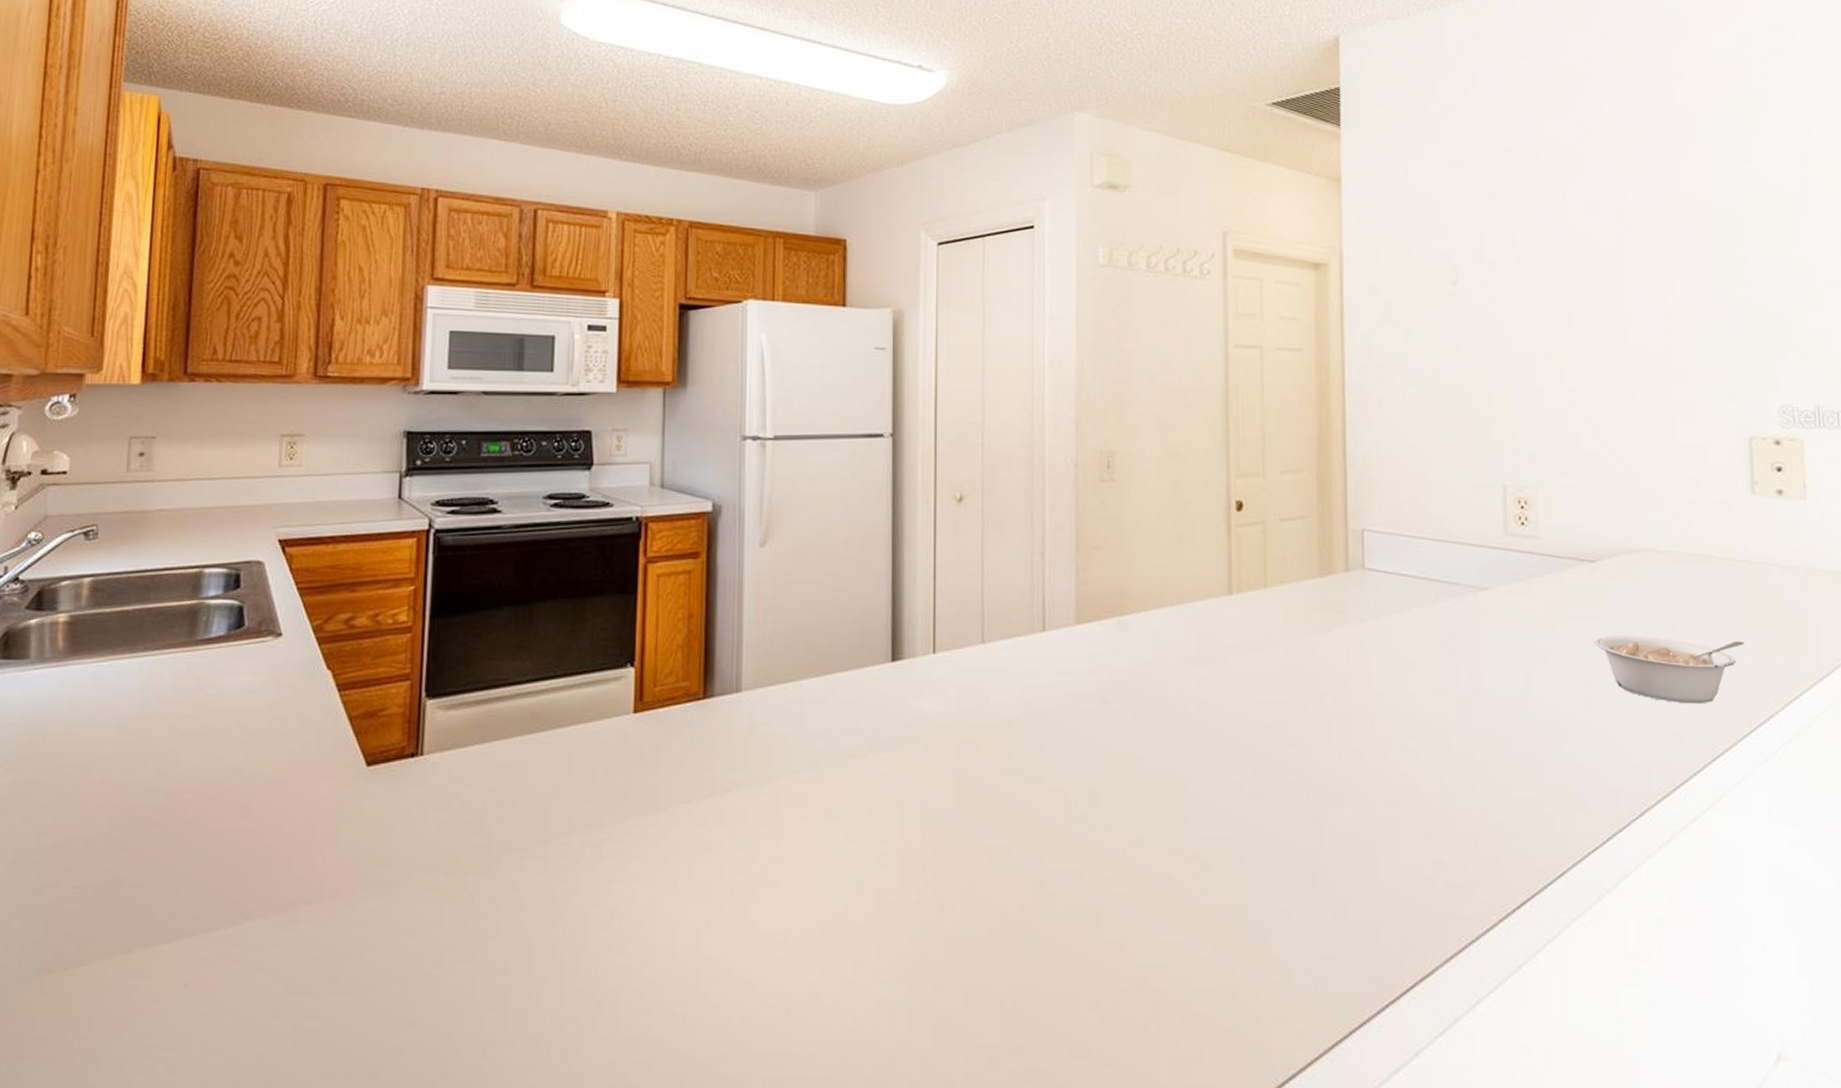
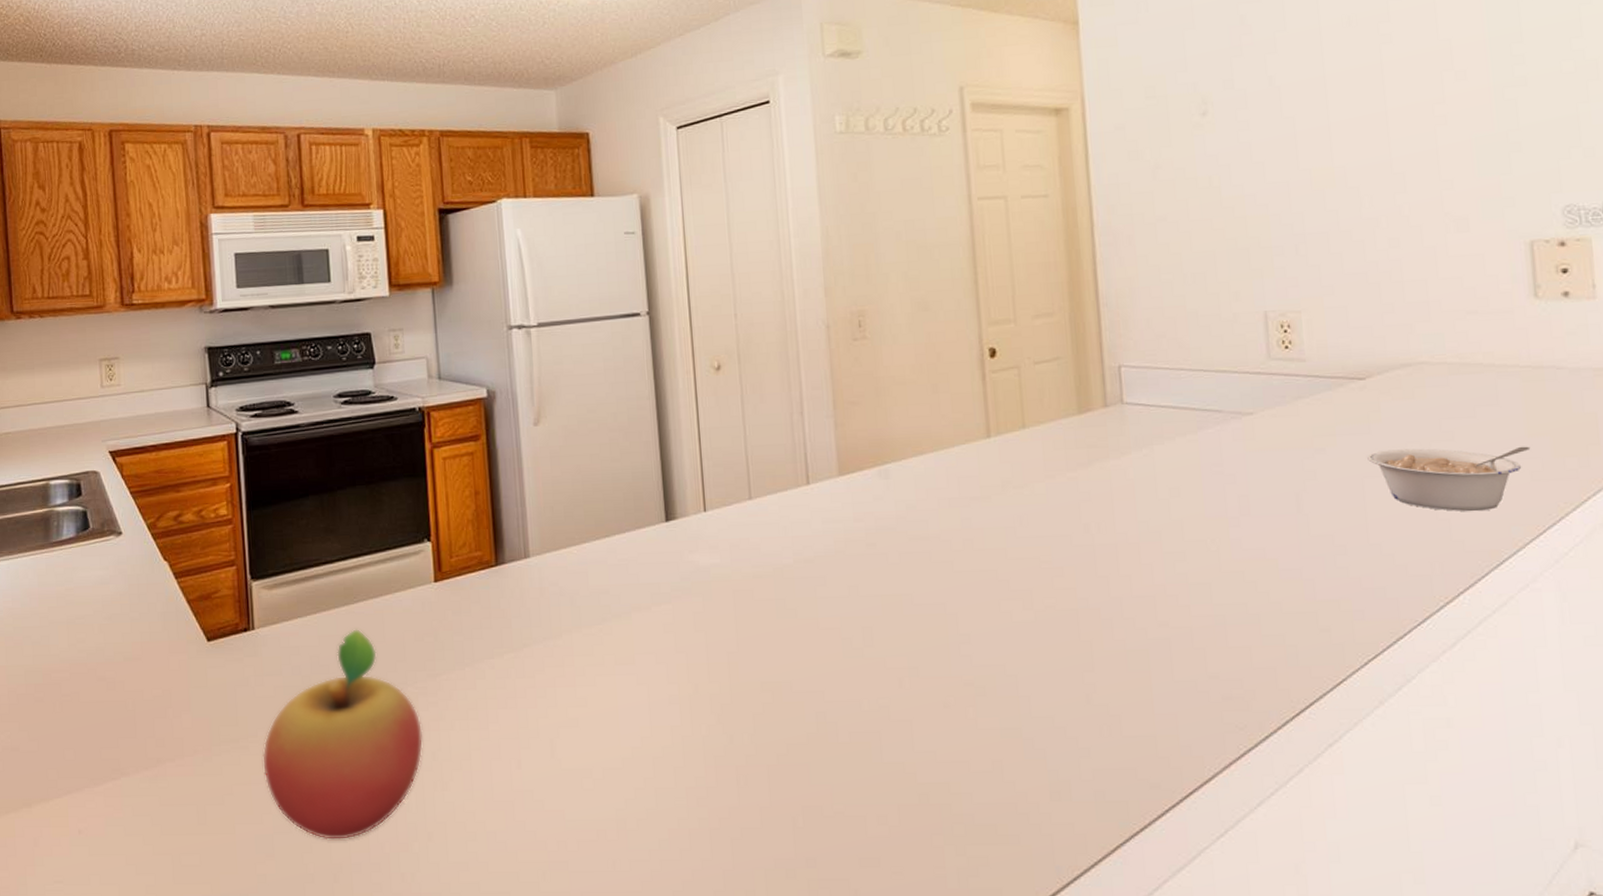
fruit: none [413,761,604,1008] -> present [262,629,424,841]

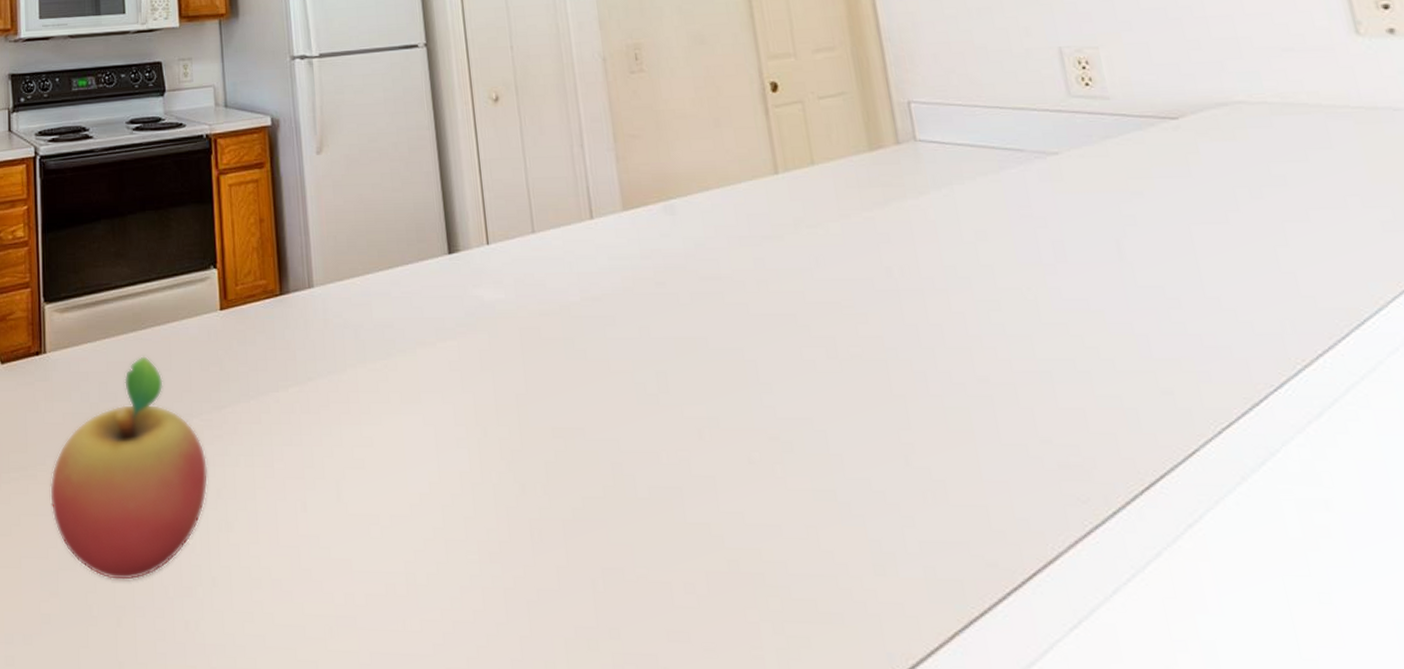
legume: present [1367,446,1531,512] -> none [1191,193,1377,265]

